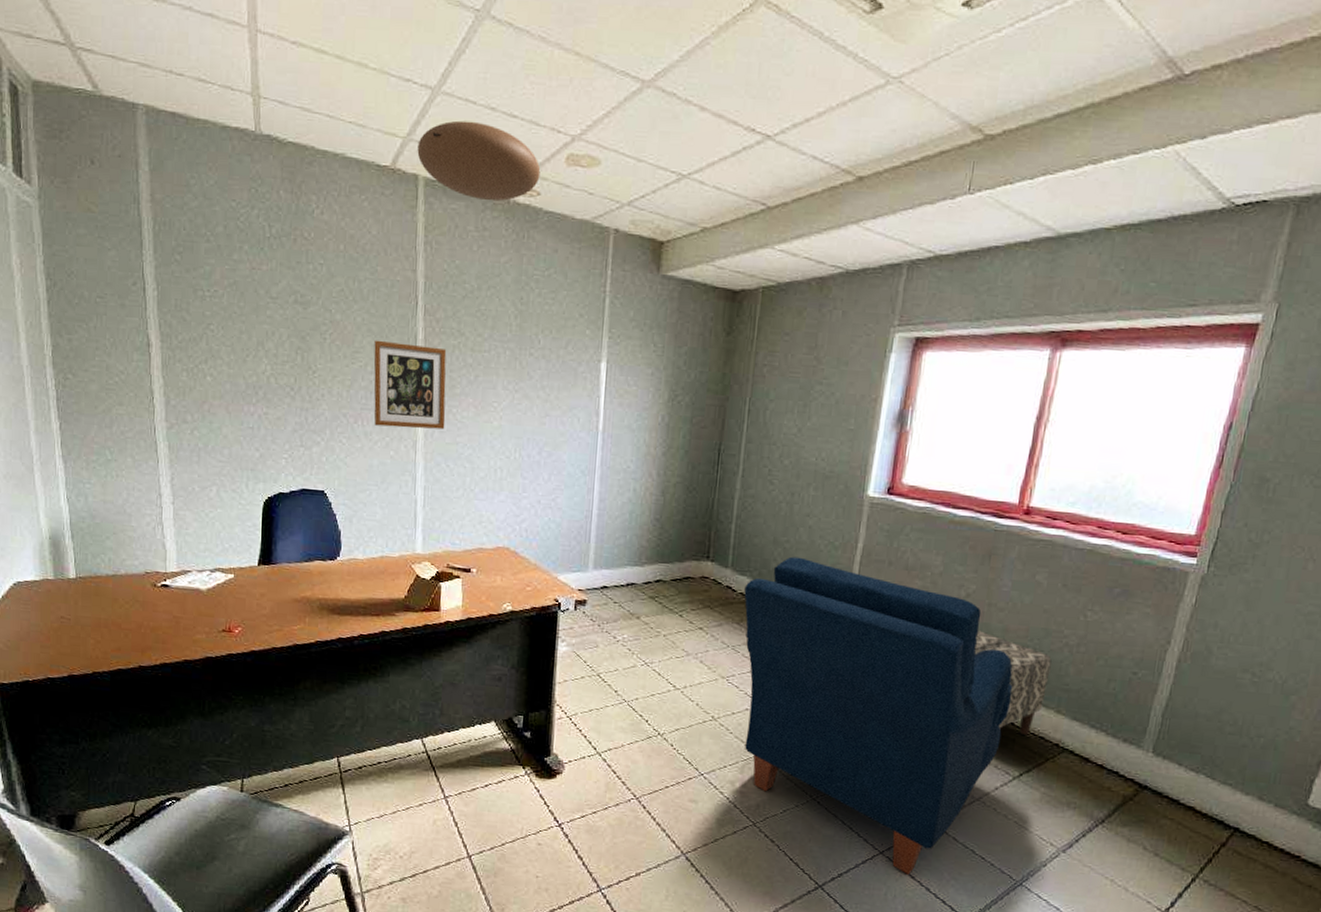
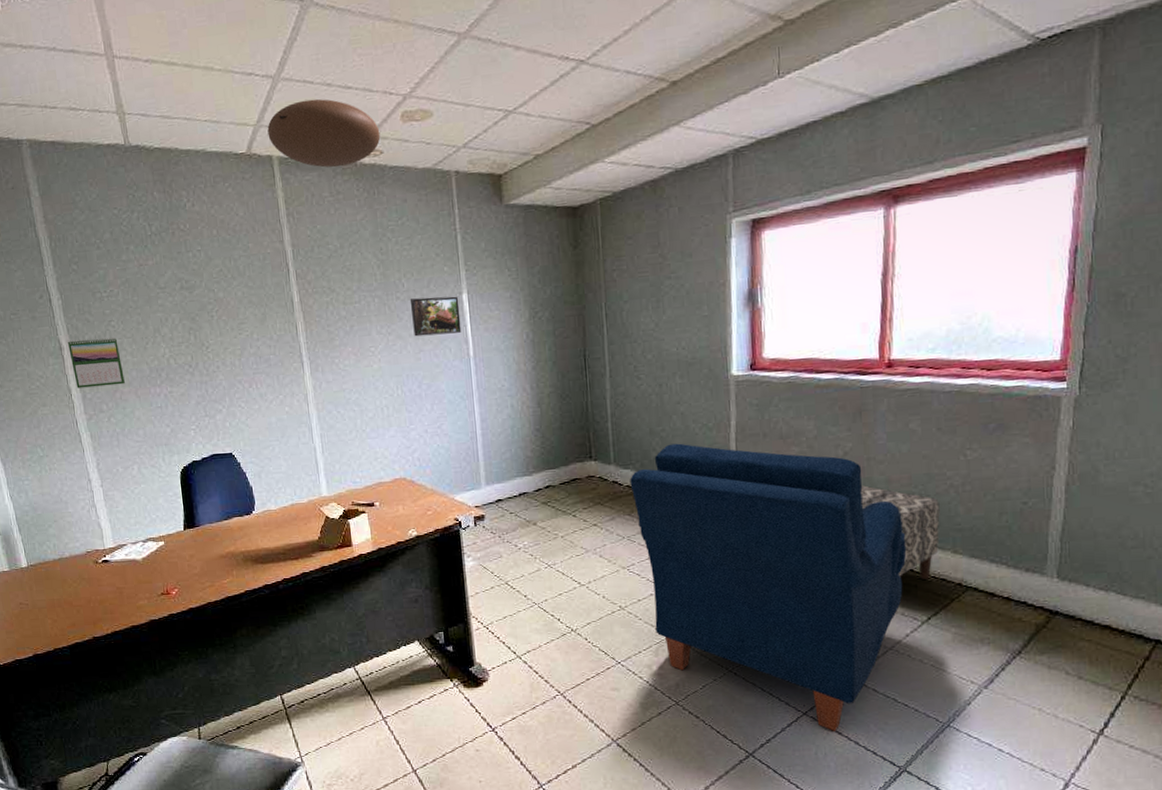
calendar: none [157,337,216,396] -> present [68,337,125,389]
wall art: present [373,340,447,430] -> none [256,306,331,387]
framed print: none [542,358,597,403] -> present [409,296,462,337]

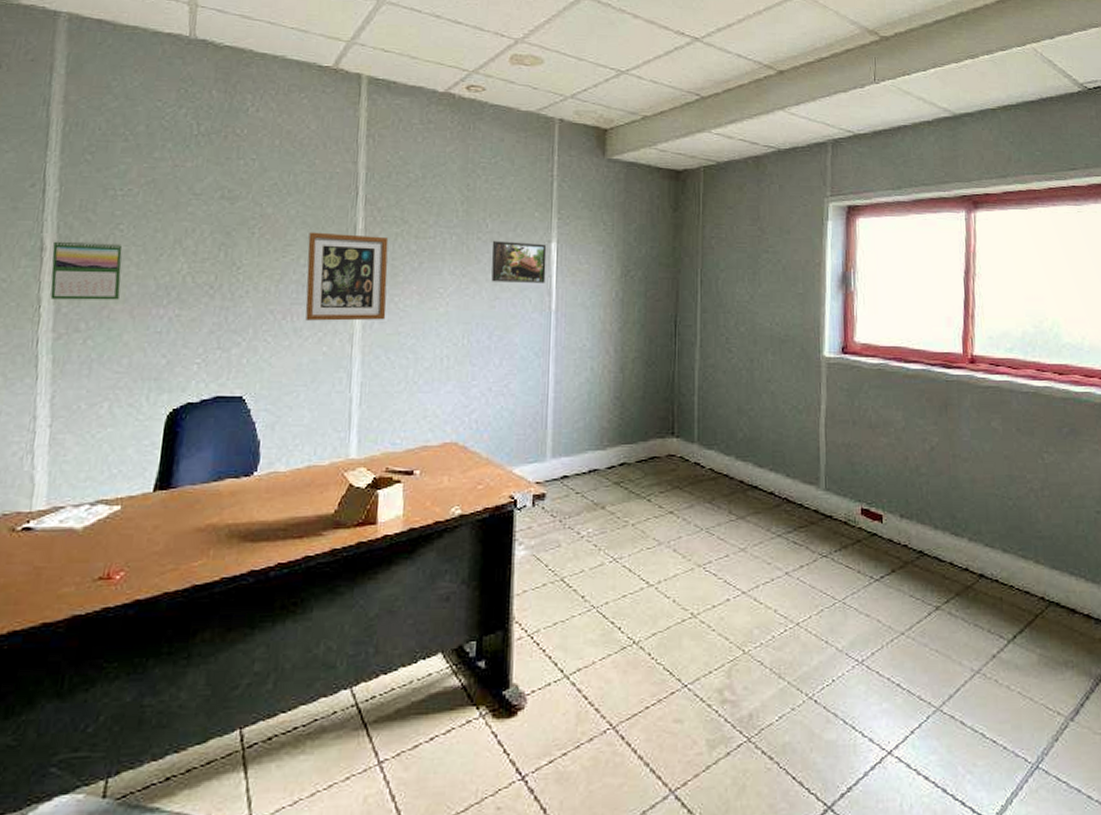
wall art: none [256,306,331,387] -> present [305,232,389,321]
ceiling light: present [267,98,381,168] -> none [361,26,485,97]
chair: present [630,443,907,731] -> none [713,425,992,776]
bench: present [860,485,940,580] -> none [946,484,1022,592]

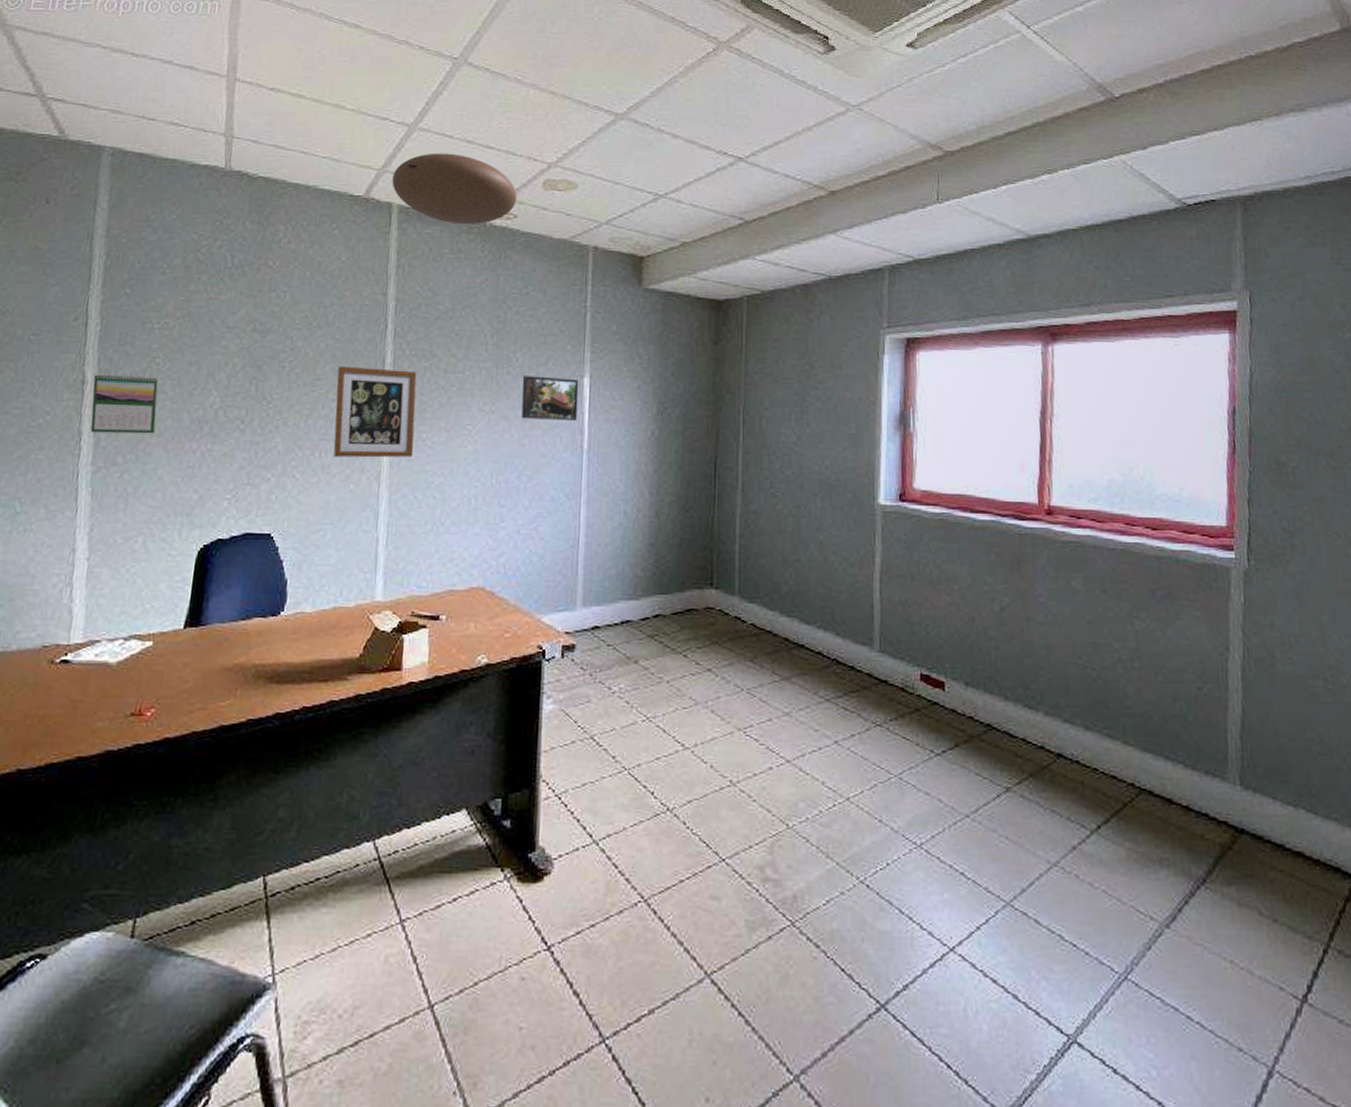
ceiling light: none [361,26,485,97] -> present [392,153,517,225]

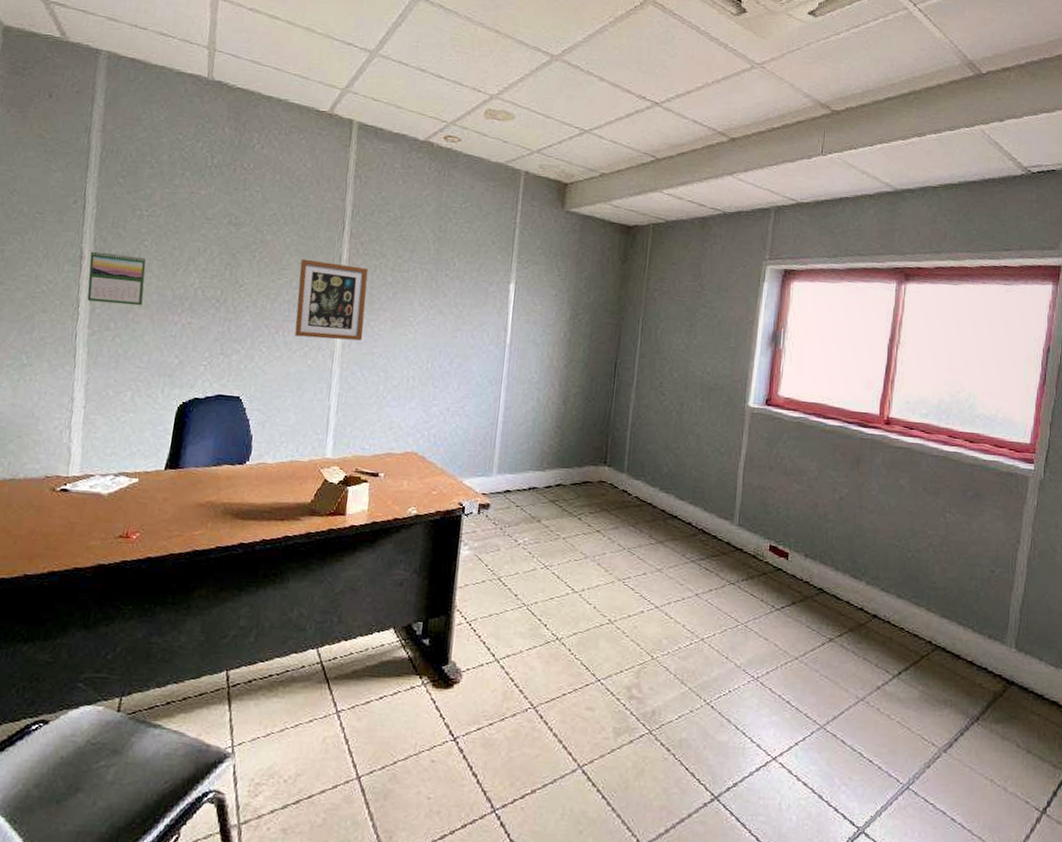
ceiling light: present [392,153,517,225] -> none [353,78,462,145]
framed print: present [521,376,579,420] -> none [455,278,506,320]

